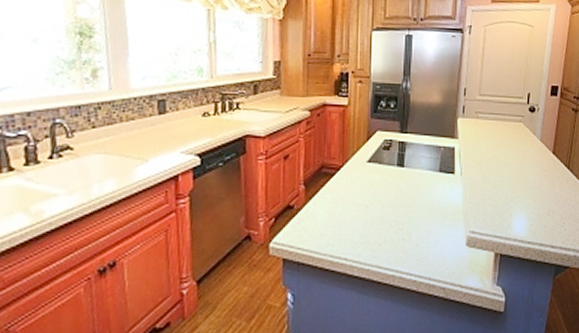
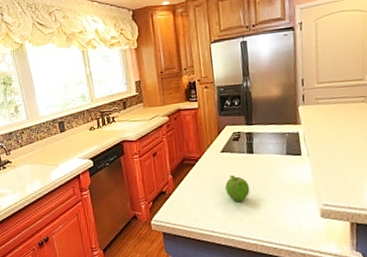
fruit: none [367,191,395,225] -> present [225,175,250,203]

